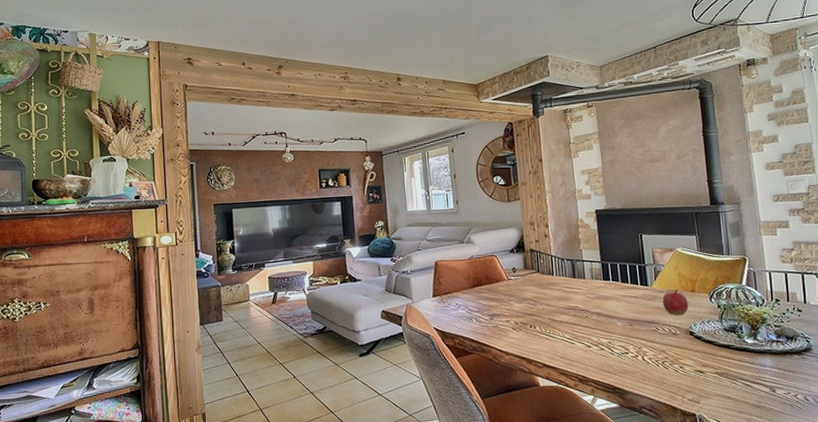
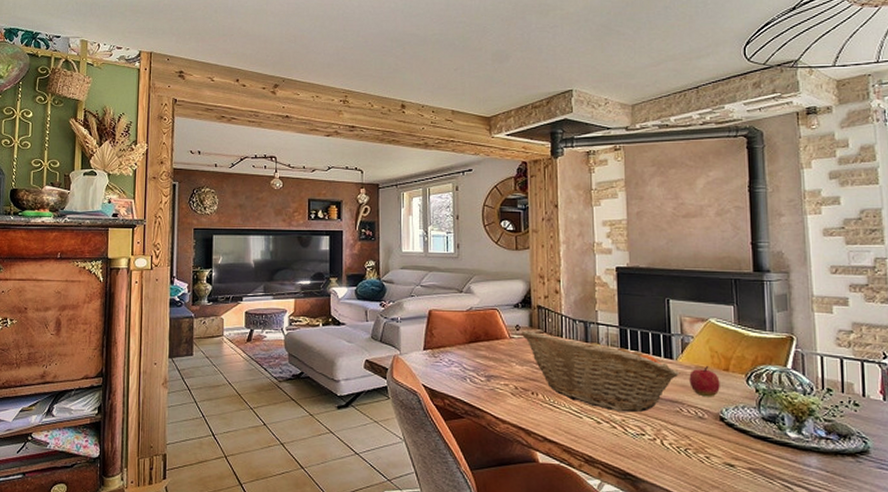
fruit basket: none [517,272,654,336] -> present [521,330,679,413]

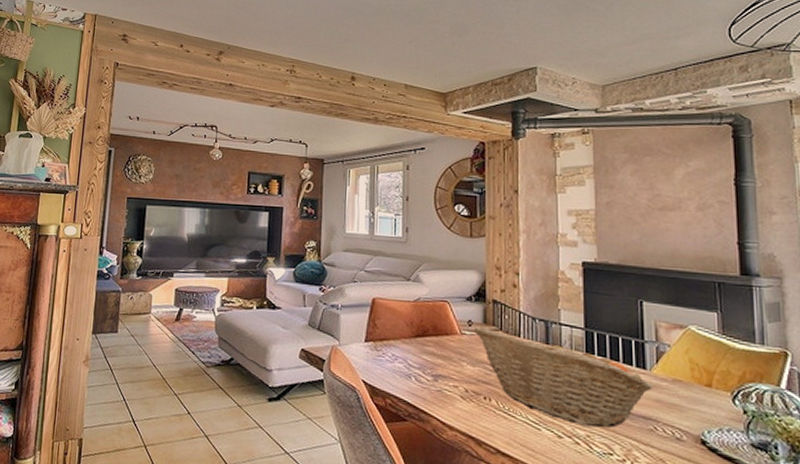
apple: present [689,366,720,397] -> none [665,380,701,416]

